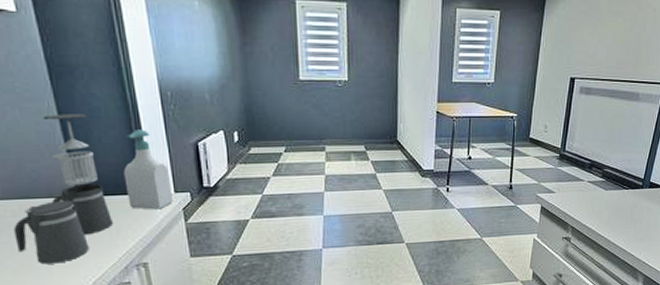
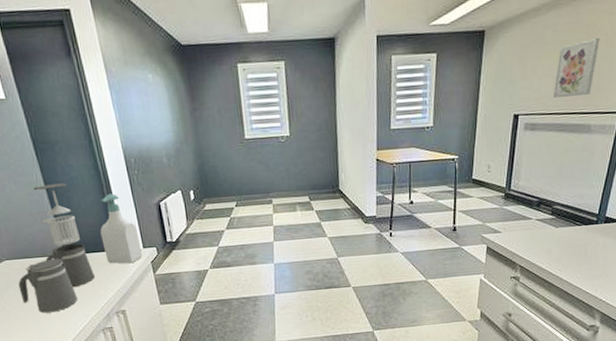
wall art: none [607,13,649,66] -> present [554,38,600,99]

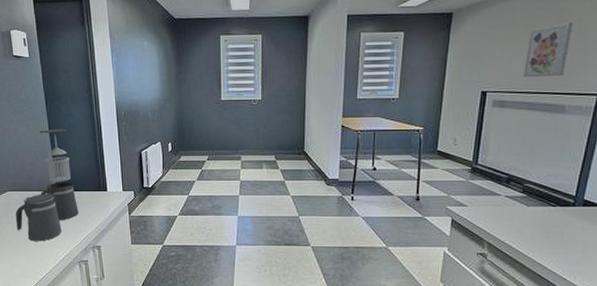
soap bottle: present [100,193,143,264] -> none [88,141,121,204]

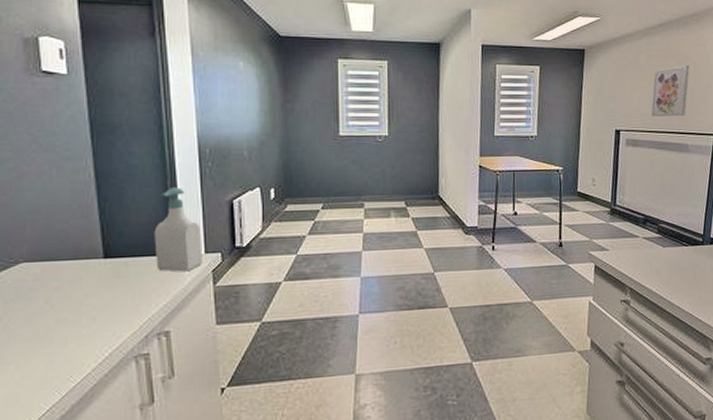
coffee maker: present [15,129,78,241] -> none [32,172,137,334]
soap bottle: none [88,141,121,204] -> present [154,187,203,272]

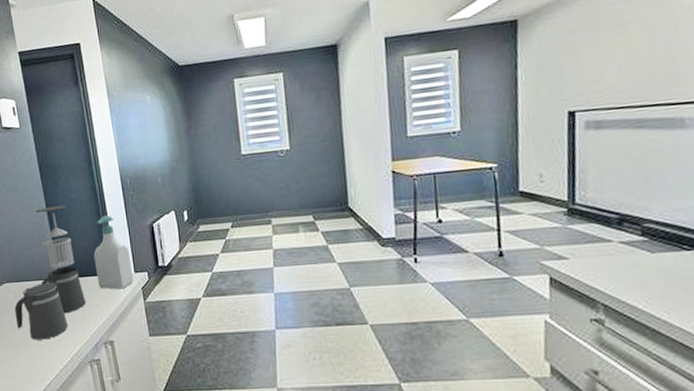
coffee maker: none [32,172,137,334] -> present [14,205,86,340]
wall art: present [651,66,690,117] -> none [621,13,681,89]

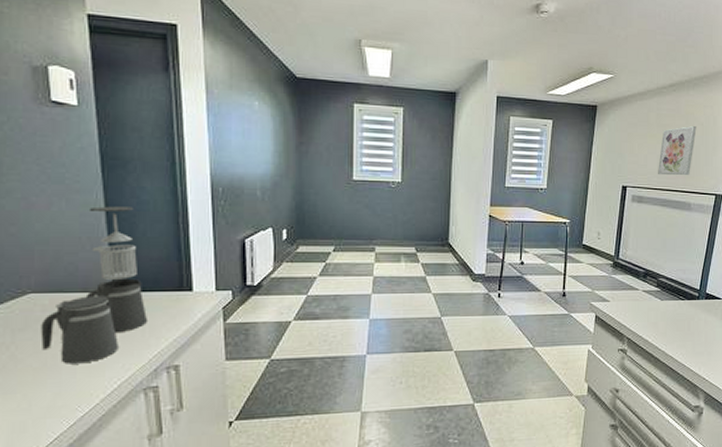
soap bottle: present [93,215,134,290] -> none [165,224,214,308]
wall art: none [621,13,681,89] -> present [658,126,697,176]

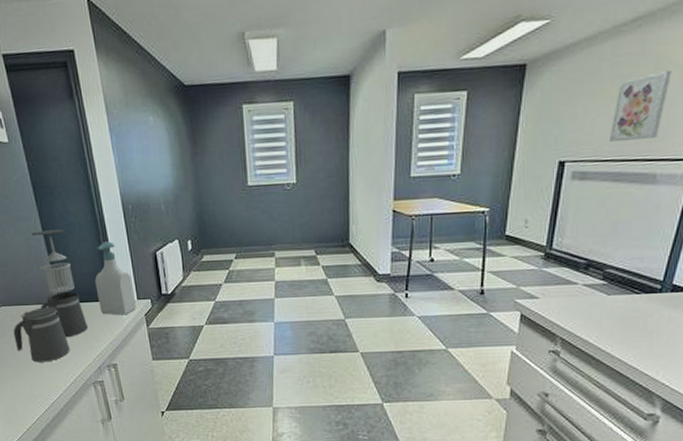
soap bottle: none [165,224,214,308] -> present [94,241,137,316]

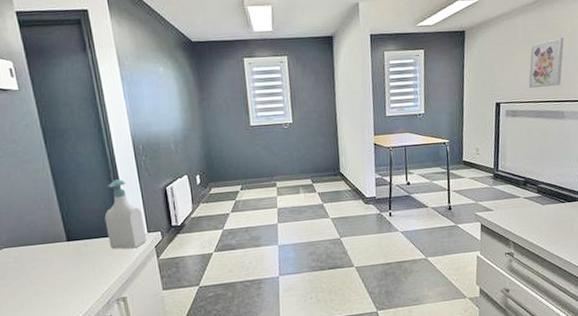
coffee maker: present [13,229,88,363] -> none [15,169,96,303]

